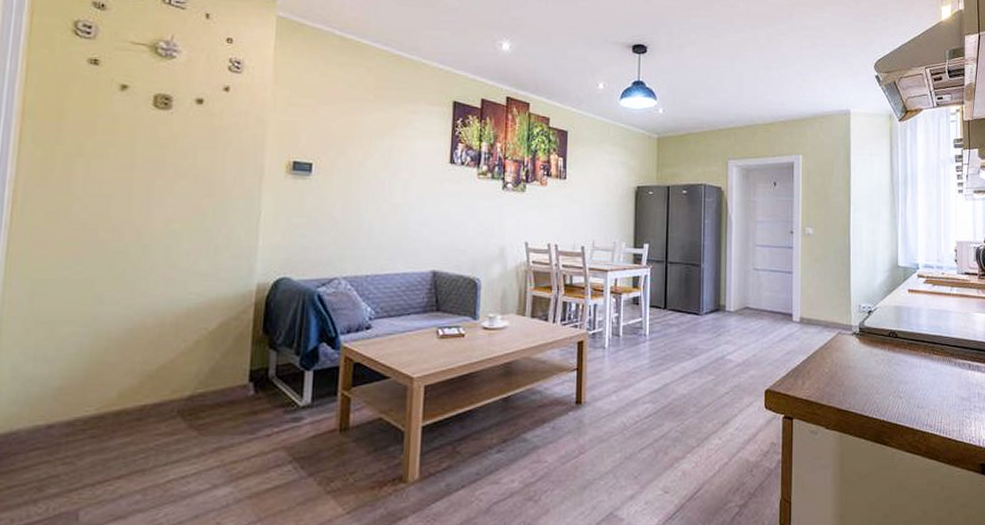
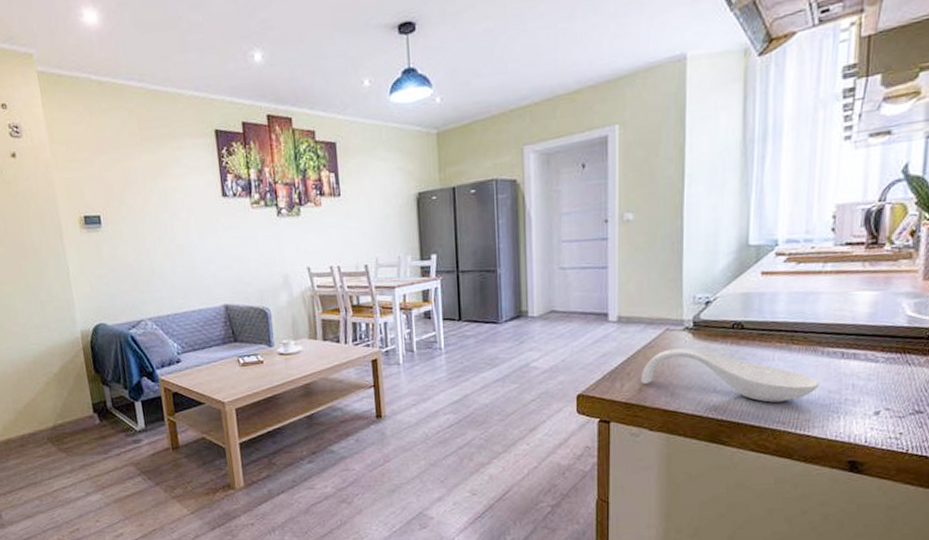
spoon rest: none [818,351,955,406] -> present [640,348,820,403]

